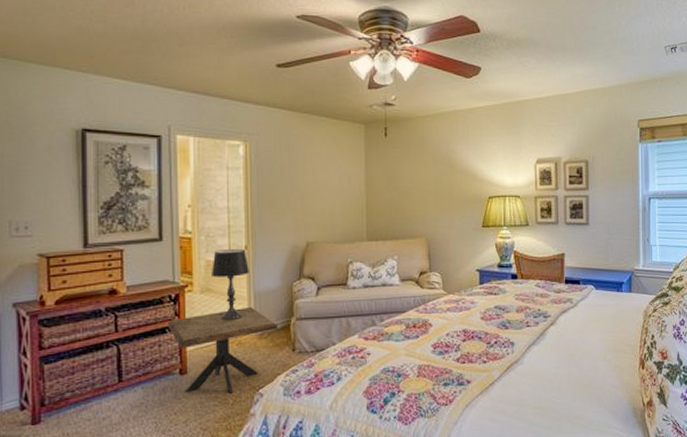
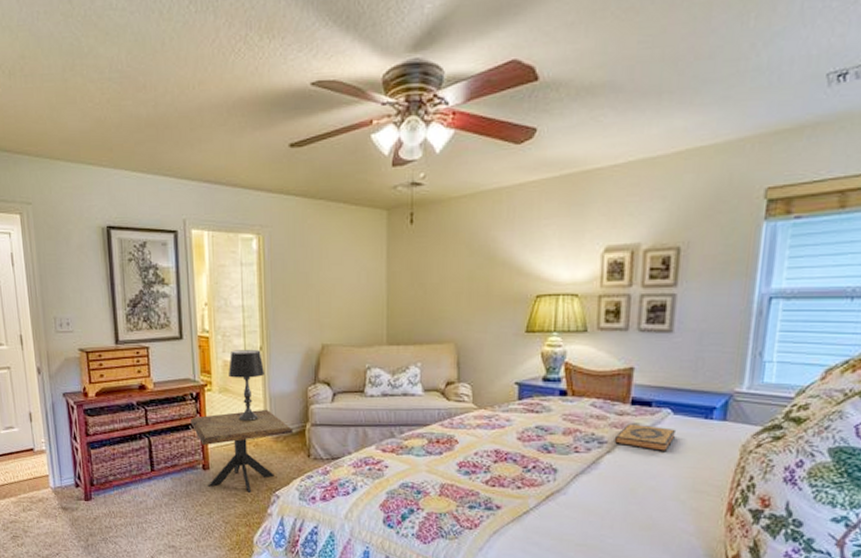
hardback book: none [555,299,599,321] -> present [614,423,677,453]

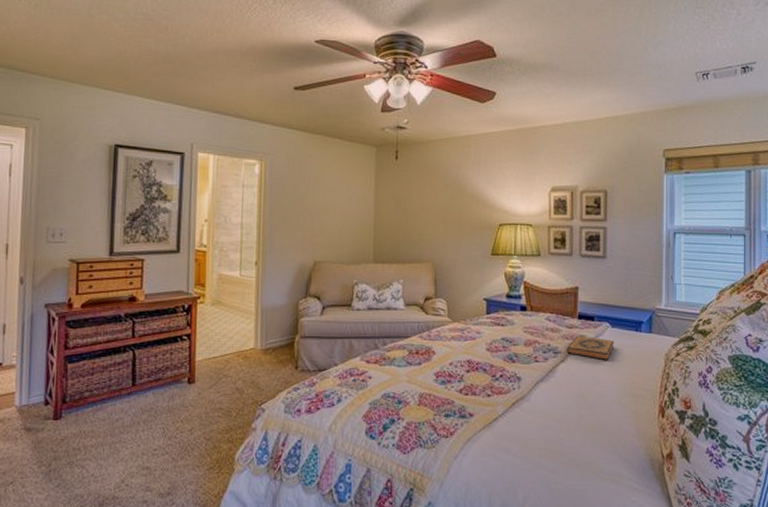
side table: present [191,409,293,494] -> none [180,321,282,408]
table lamp: present [229,349,264,422] -> none [223,263,258,334]

